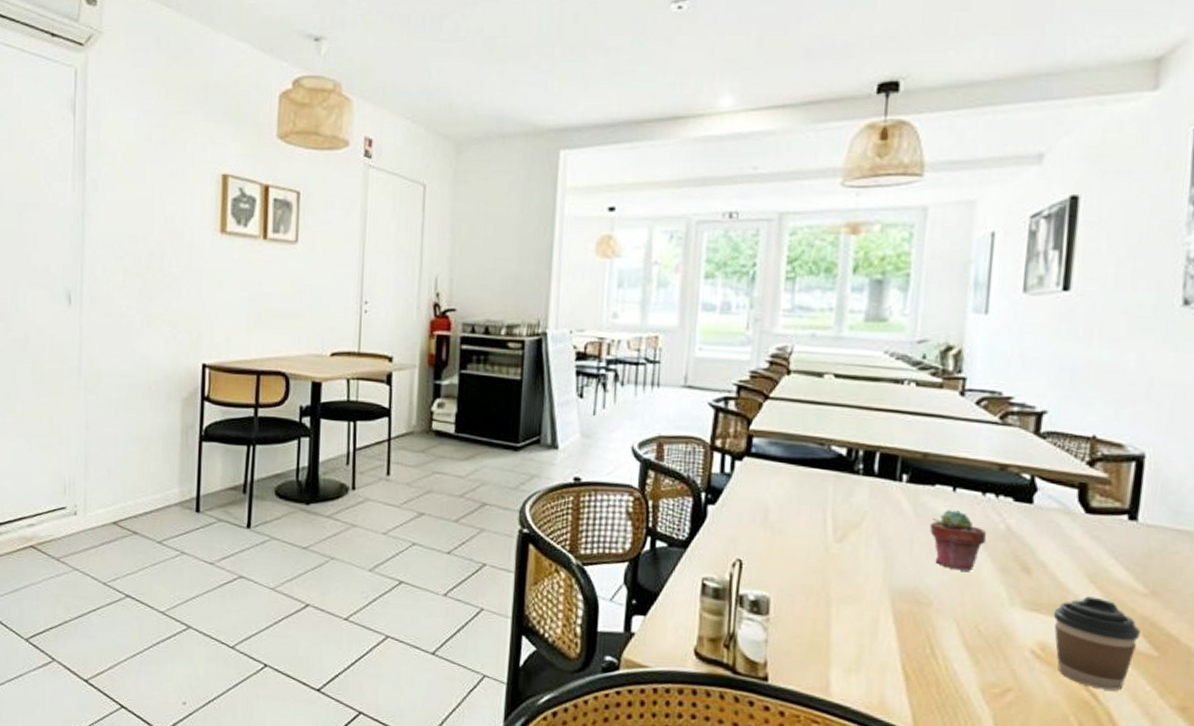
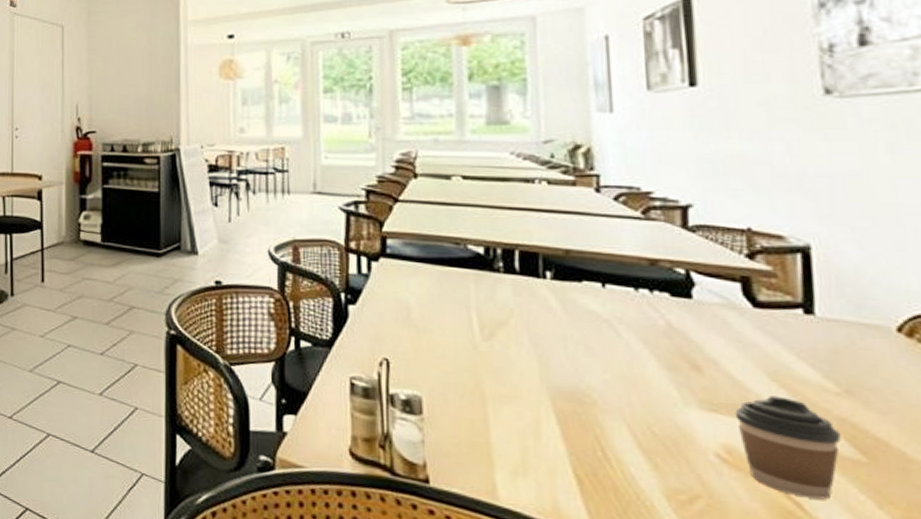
potted succulent: present [930,510,987,571] -> none [583,306,647,369]

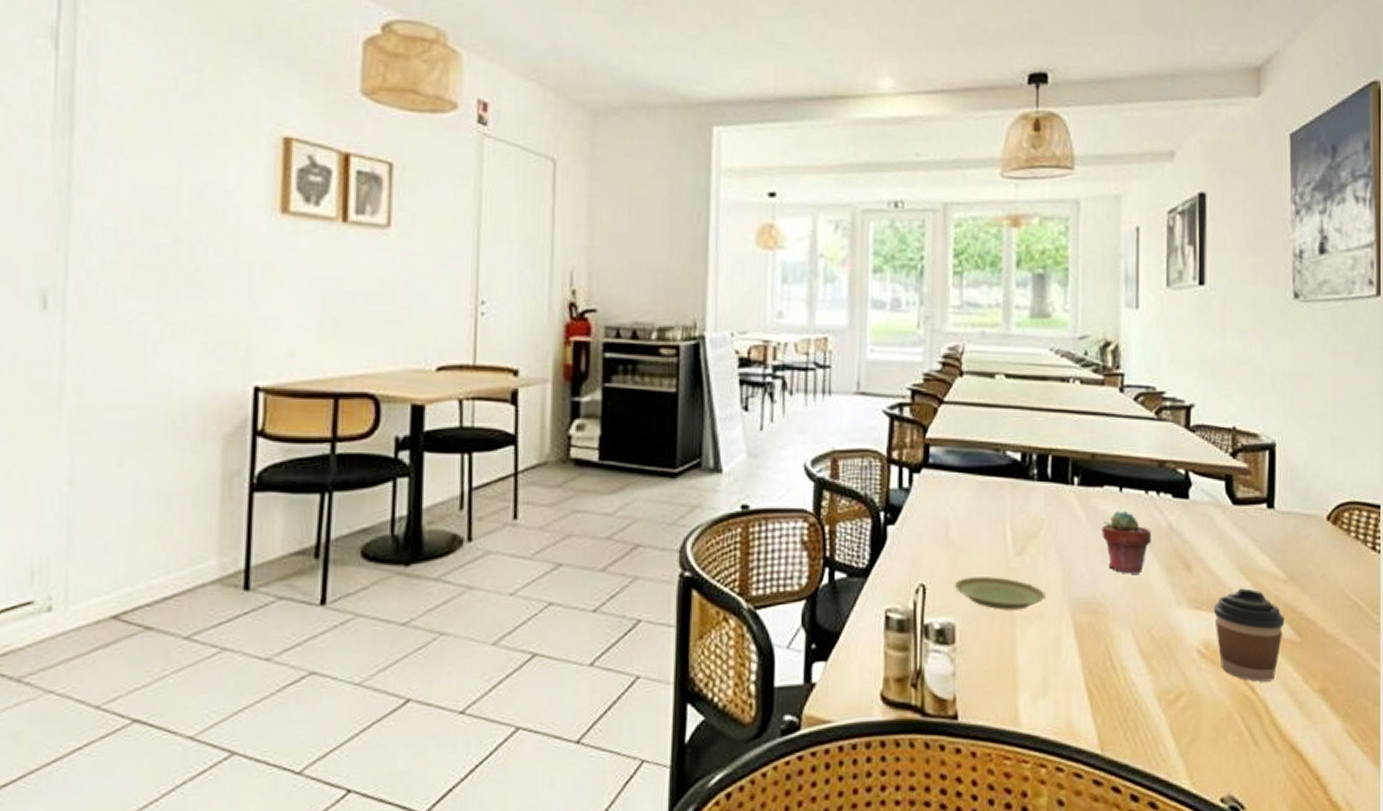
plate: none [418,356,521,391] -> present [954,577,1047,610]
potted succulent: none [583,306,647,369] -> present [1102,511,1152,574]

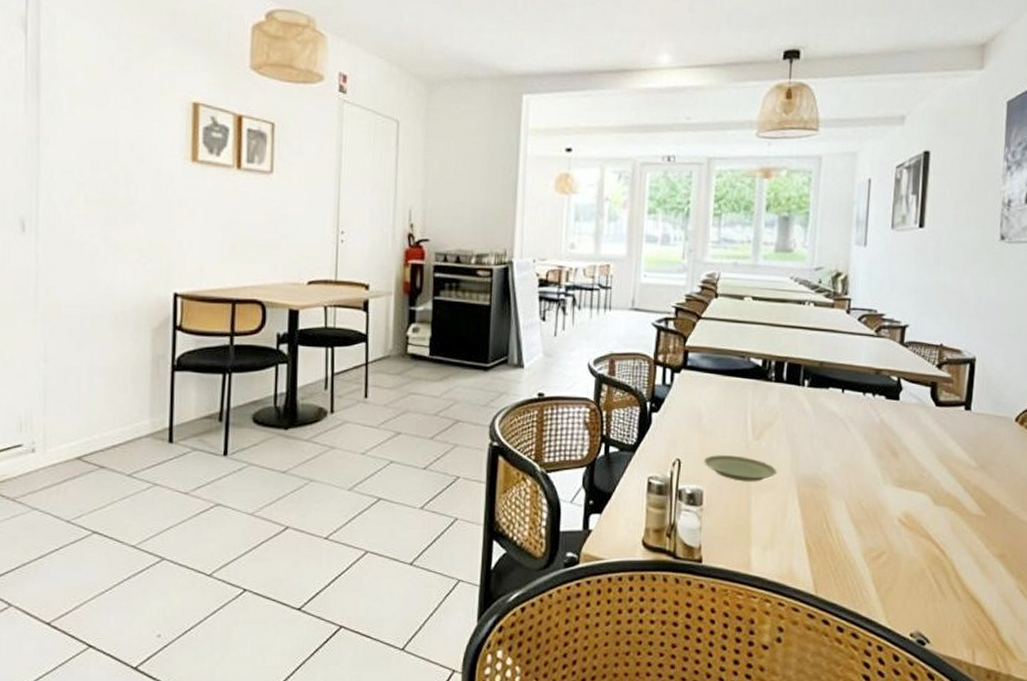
potted succulent: present [1102,511,1152,574] -> none [825,408,867,458]
coffee cup: present [1213,588,1285,682] -> none [914,472,973,546]

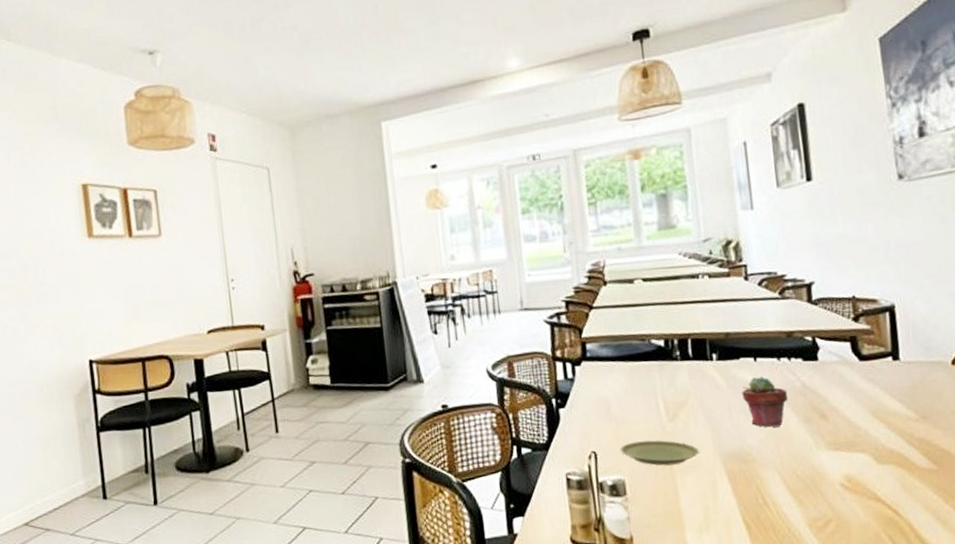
potted succulent: none [825,408,867,458] -> present [742,377,789,428]

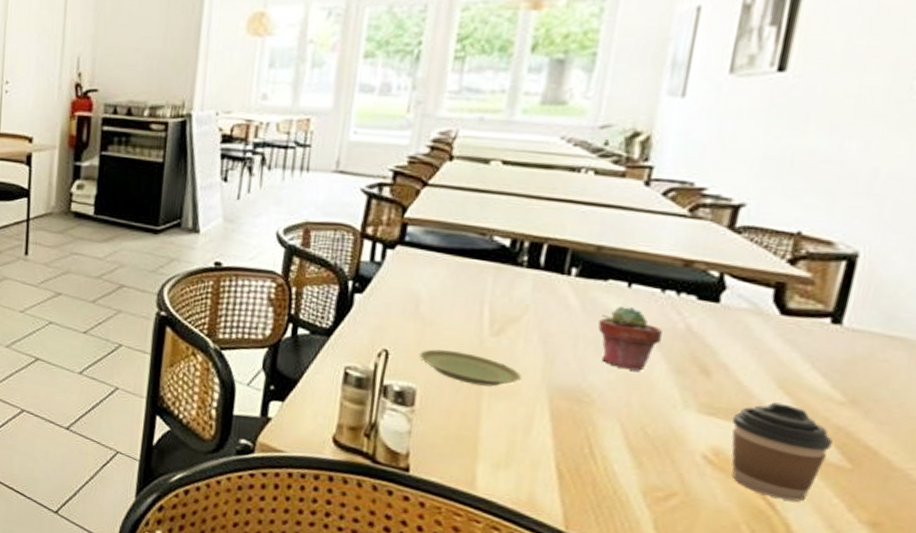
coffee cup: none [851,429,921,506] -> present [731,402,833,502]

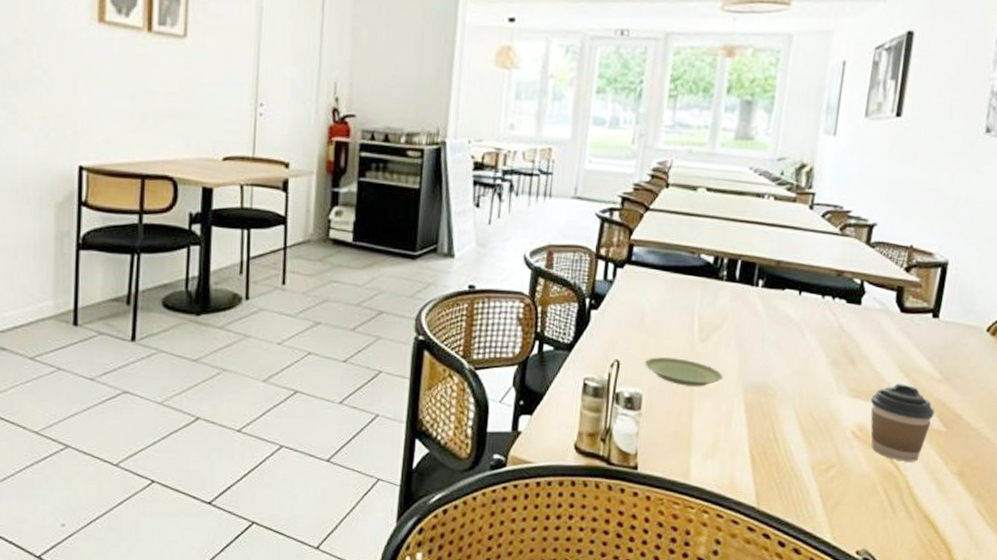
potted succulent: present [598,306,662,371] -> none [778,311,823,365]

